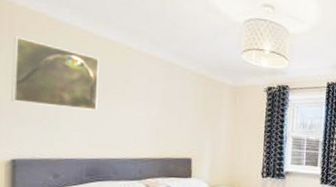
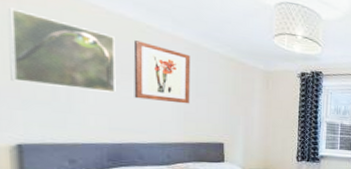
wall art: none [112,61,164,121] -> present [133,40,190,104]

